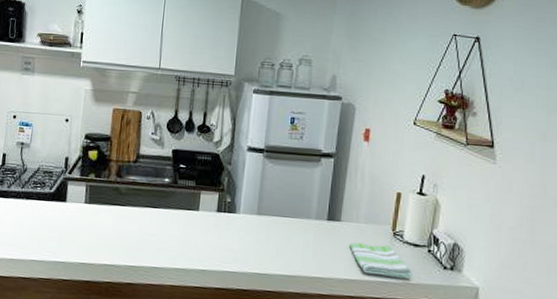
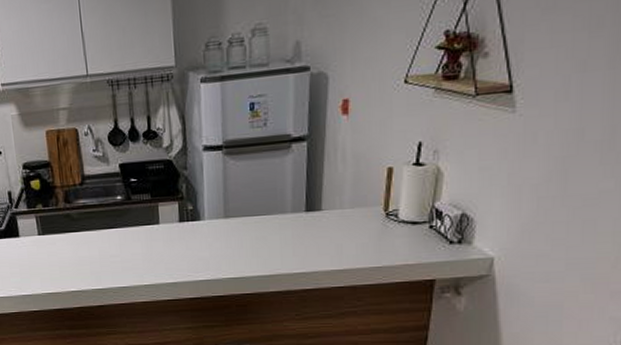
dish towel: present [349,242,413,279] -> none [334,228,412,262]

